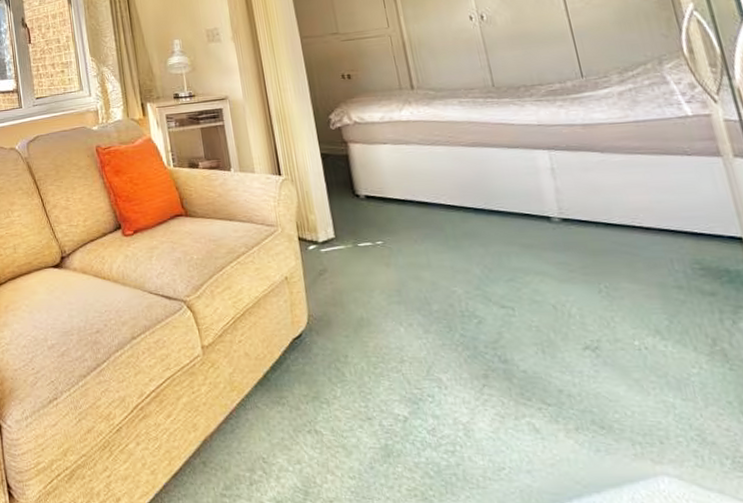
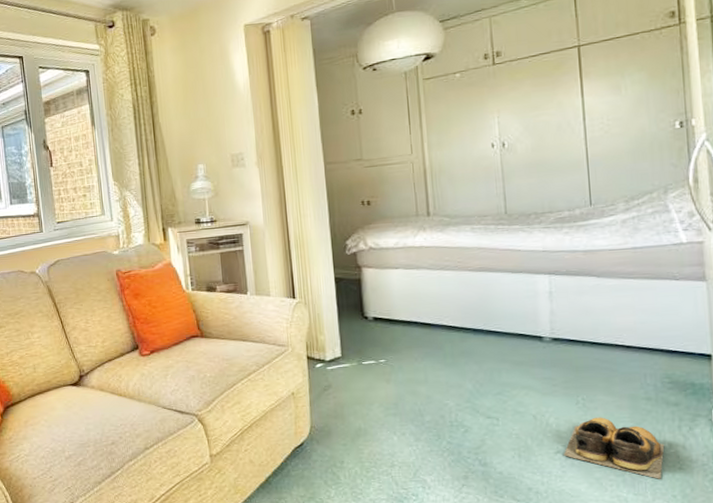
shoes: none [593,308,711,382] -> present [564,417,665,479]

